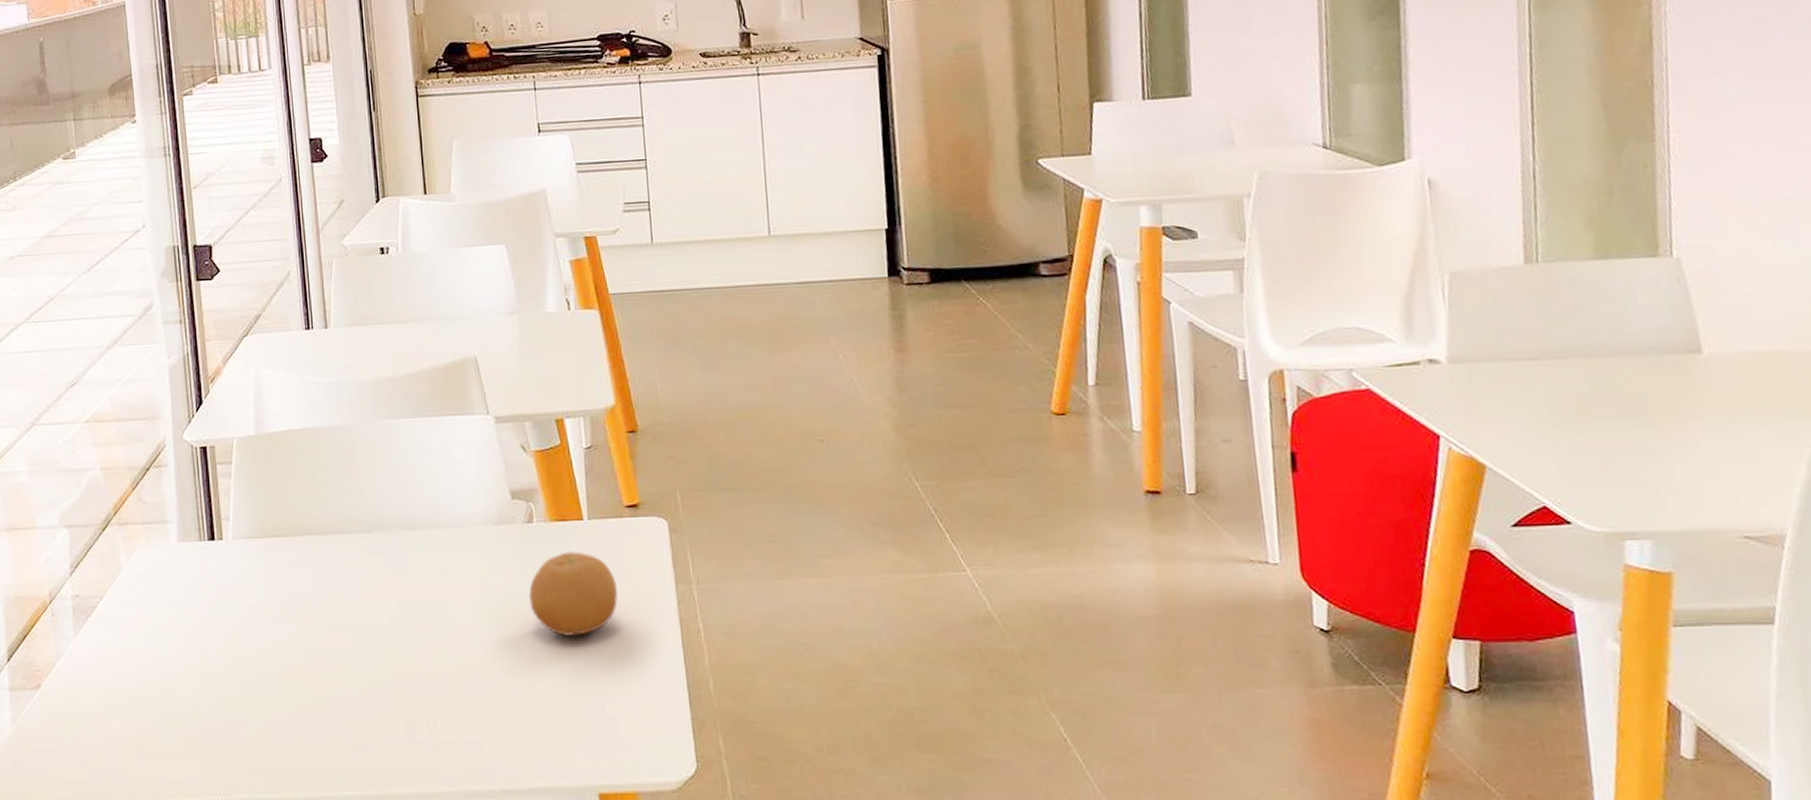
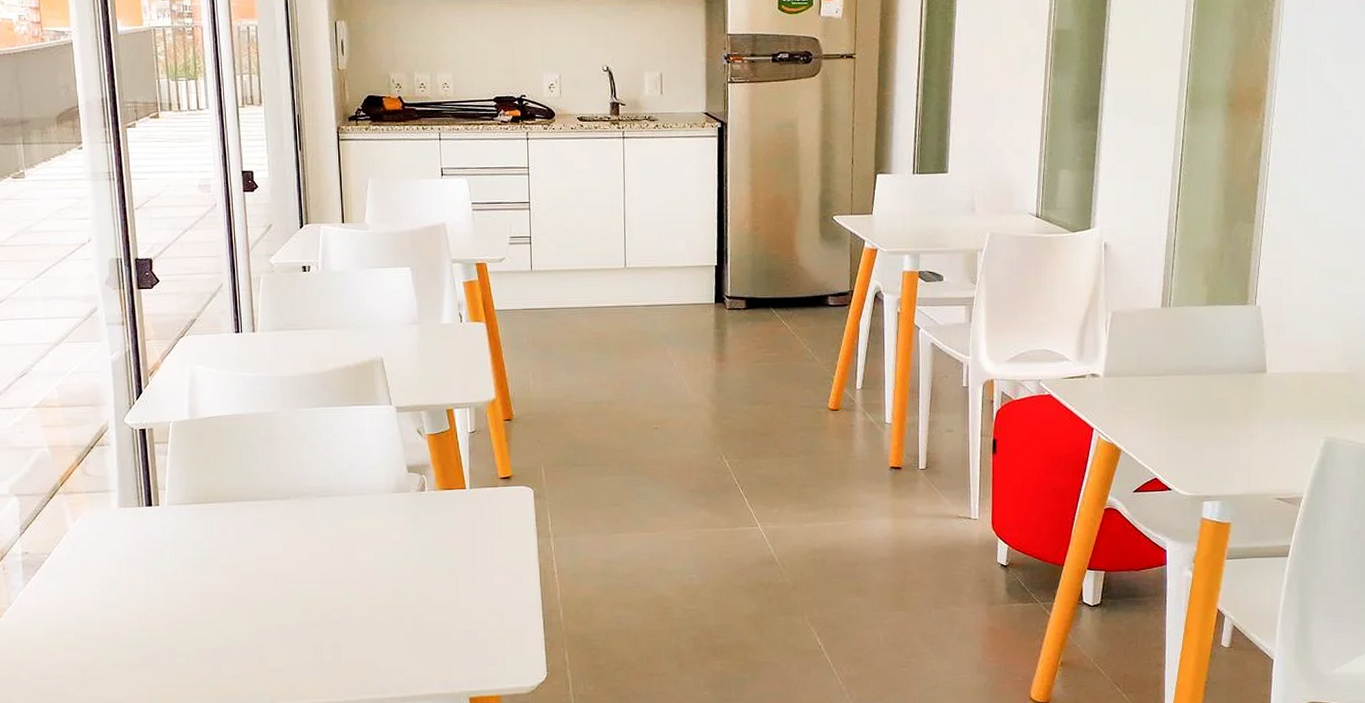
fruit: present [529,551,618,637] -> none [420,513,491,580]

